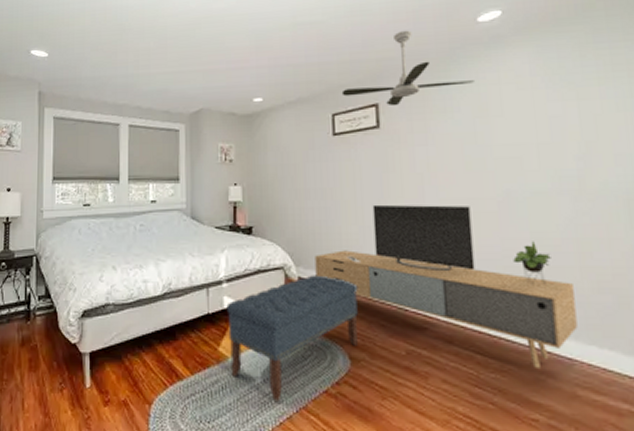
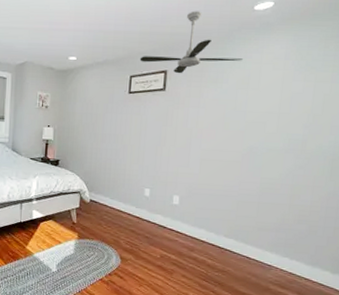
bench: present [226,275,358,401] -> none [34,198,133,284]
media console: present [315,204,578,370] -> none [103,150,282,271]

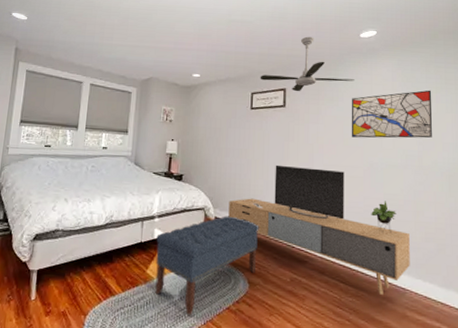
bench: none [34,198,133,284] -> present [155,216,259,315]
media console: none [103,150,282,271] -> present [228,164,410,296]
wall art: none [232,68,328,122] -> present [351,90,432,139]

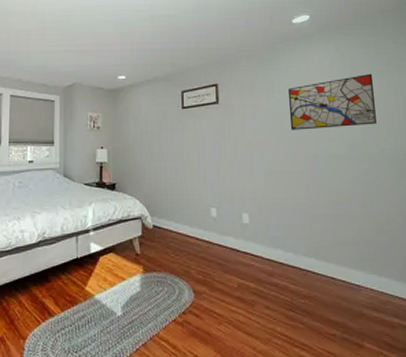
bench: present [155,216,259,315] -> none [93,223,201,331]
media console: present [228,164,410,296] -> none [166,165,363,295]
ceiling fan: present [260,36,354,92] -> none [189,26,290,87]

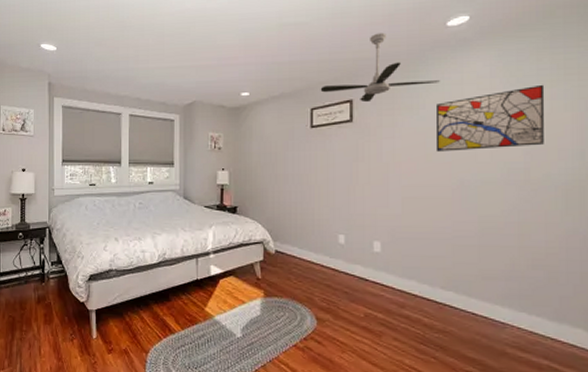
ceiling fan: none [189,26,290,87] -> present [320,32,440,103]

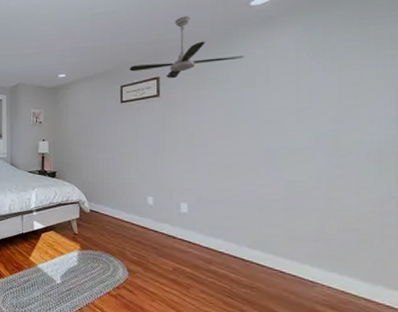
wall art: present [435,84,545,152] -> none [240,55,355,121]

